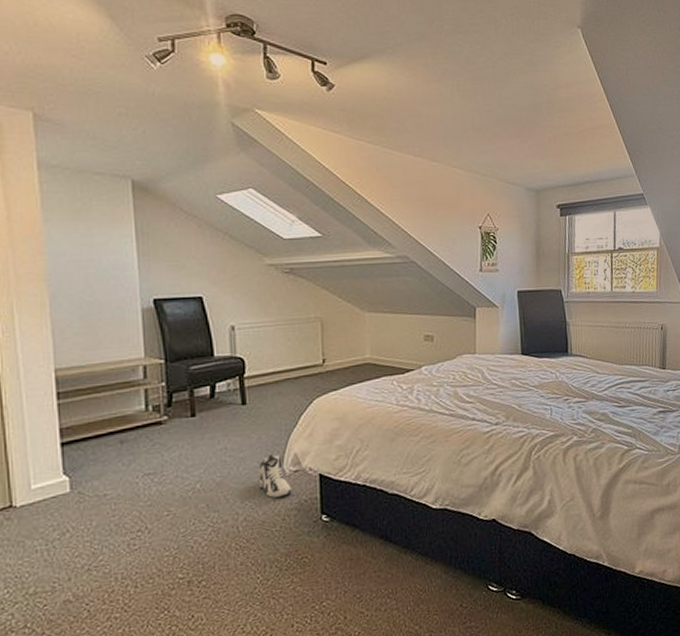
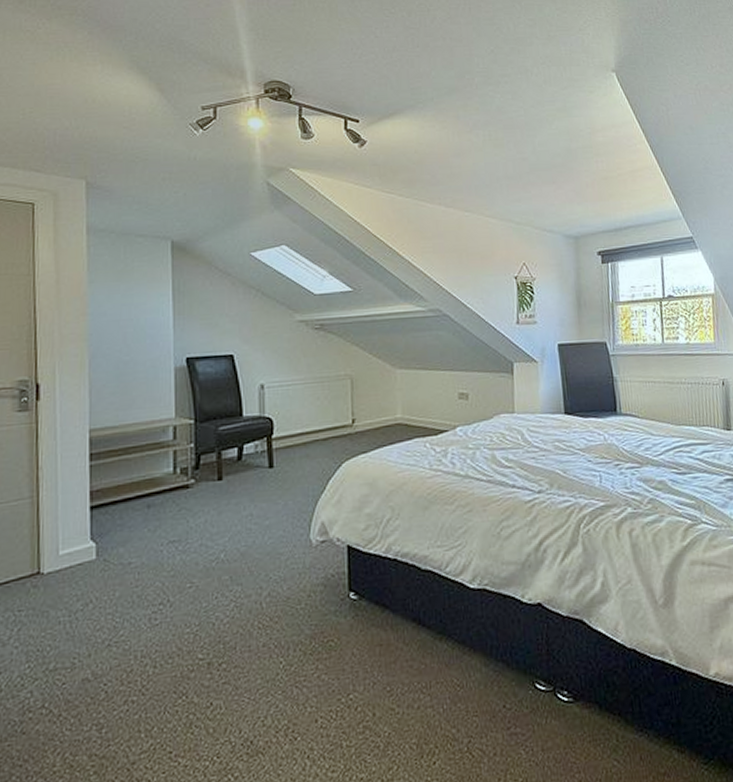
sneaker: present [257,454,292,498] -> none [283,522,318,571]

